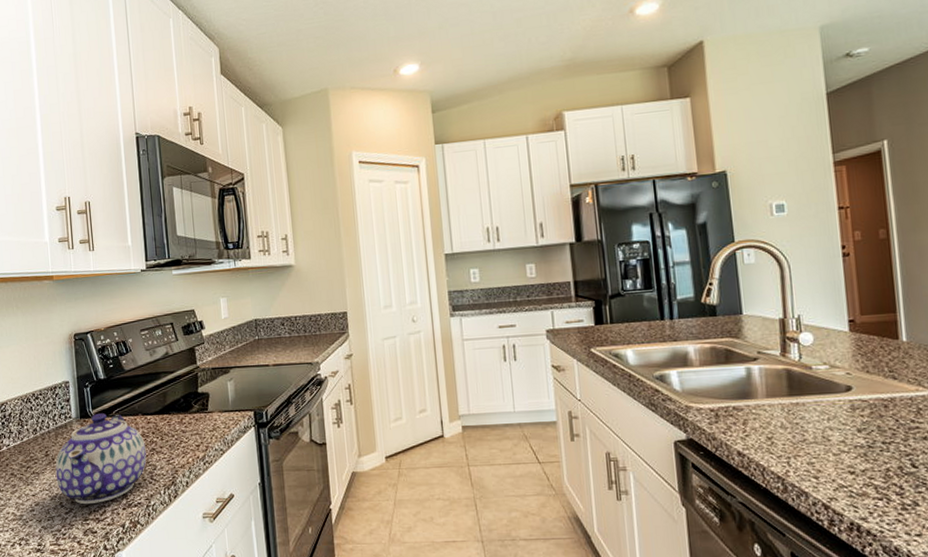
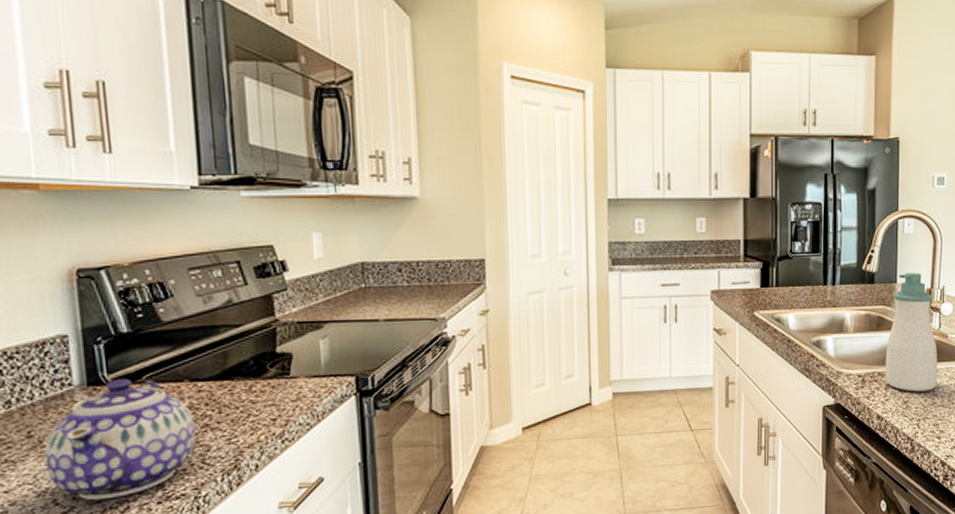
soap bottle: none [739,302,806,428] -> present [885,272,938,392]

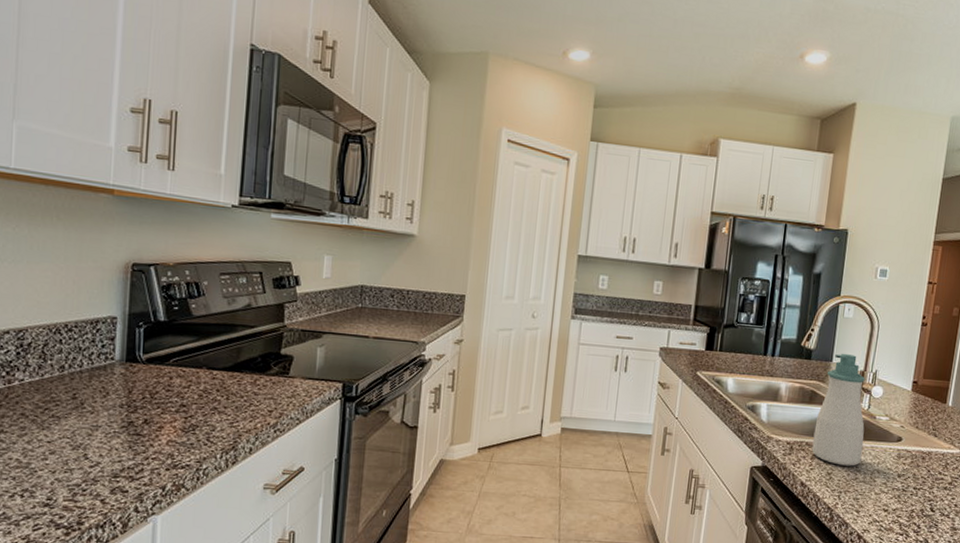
teapot: present [44,379,196,501] -> none [83,359,206,460]

